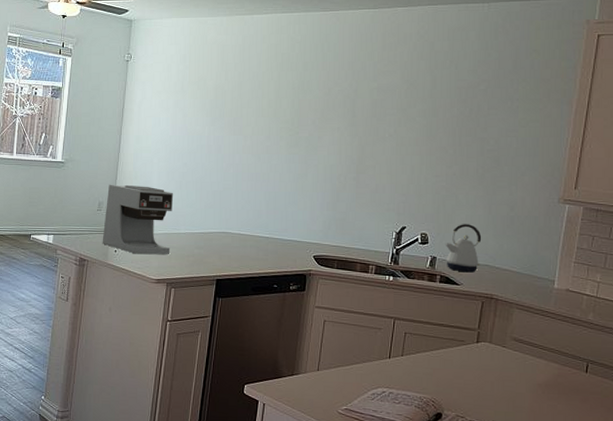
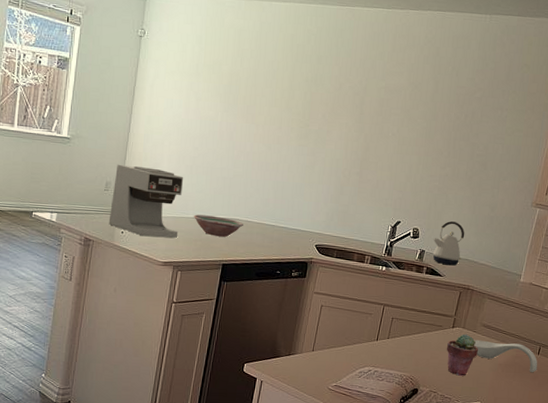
bowl: none [184,230,236,251] -> present [193,214,243,237]
potted succulent: none [471,349,510,398] -> present [446,334,478,376]
spoon rest: none [504,356,587,395] -> present [473,340,538,373]

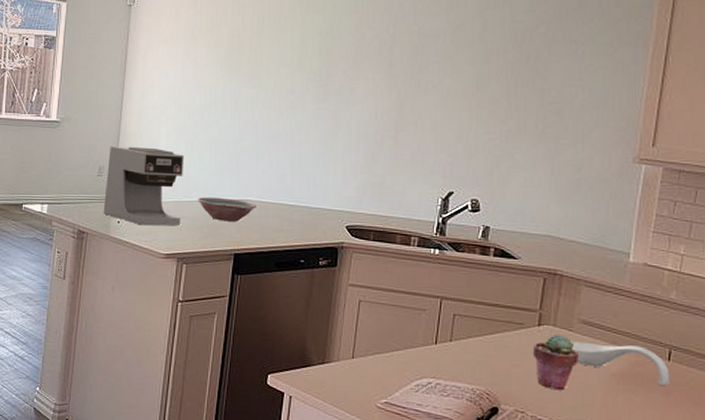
kettle: present [433,221,465,266] -> none [499,188,543,245]

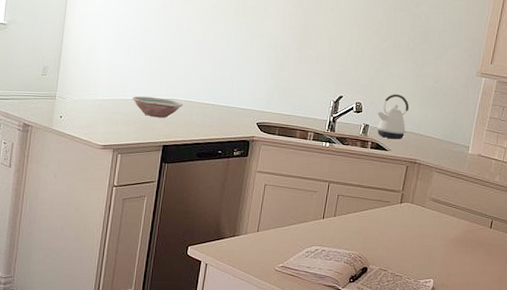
coffee maker: present [103,146,184,226] -> none [47,48,121,121]
kettle: none [499,188,543,245] -> present [377,94,410,139]
potted succulent: present [532,333,578,391] -> none [395,209,428,253]
spoon rest: present [570,341,670,387] -> none [423,215,491,248]

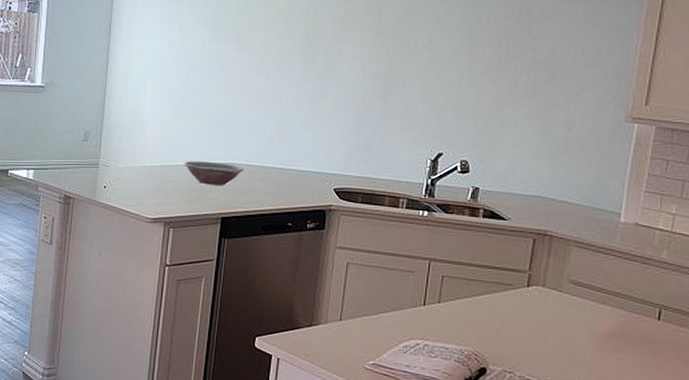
kettle: present [377,94,410,139] -> none [489,149,533,205]

